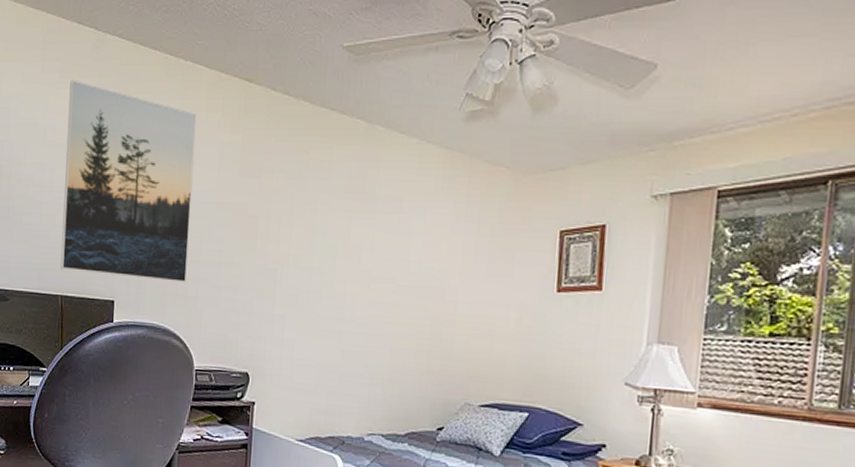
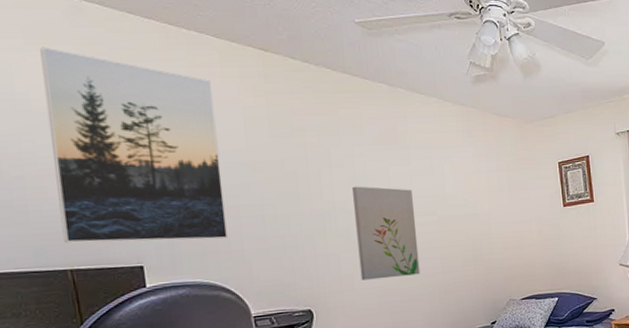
wall art: none [302,239,372,353] -> present [352,186,420,281]

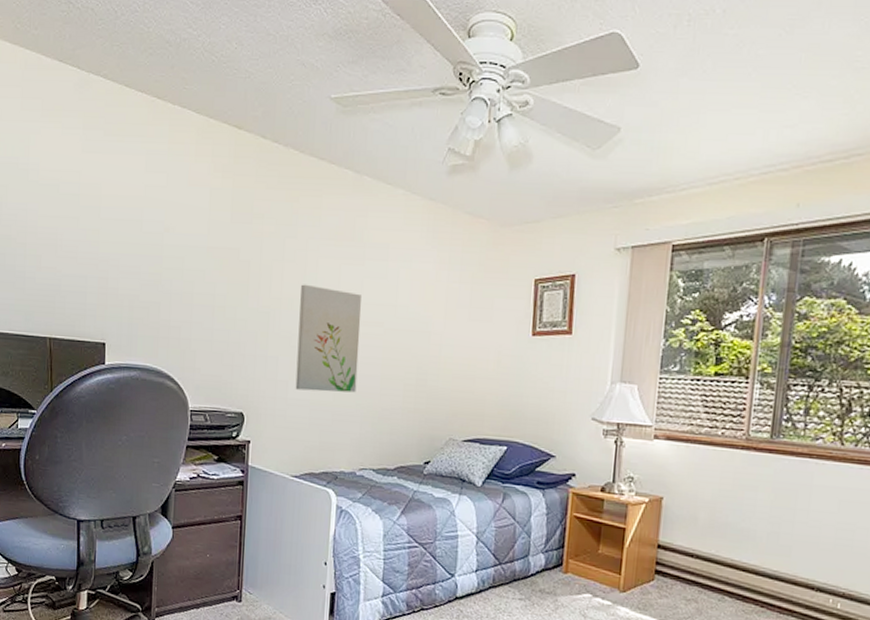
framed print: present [40,46,229,243] -> none [47,119,186,326]

